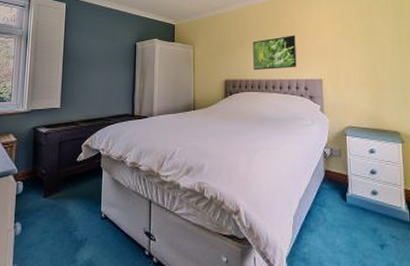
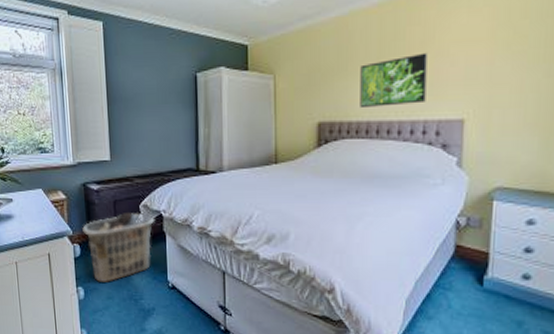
clothes hamper: none [27,149,94,216] -> present [82,210,155,282]

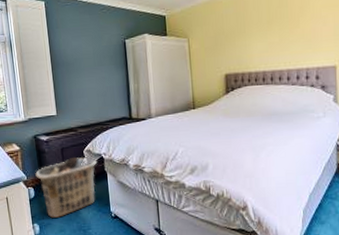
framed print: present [360,52,427,109] -> none [255,16,307,62]

